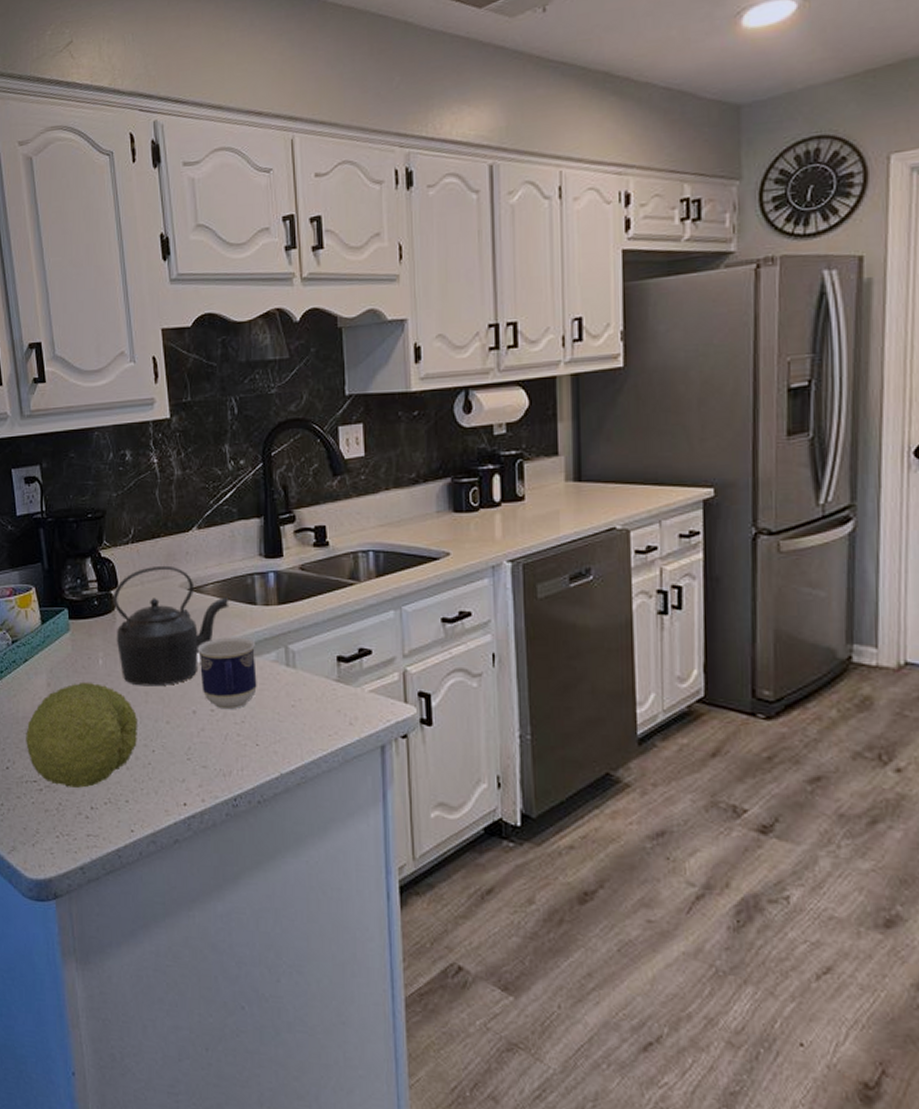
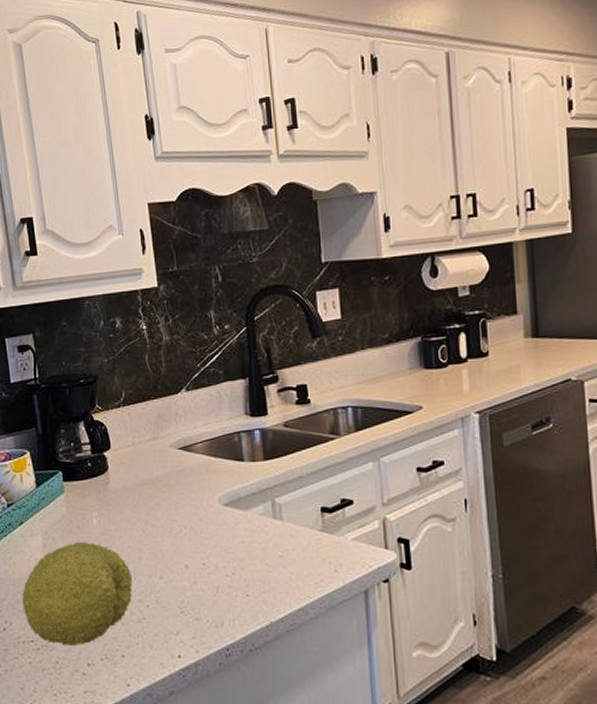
kettle: present [113,565,230,687] -> none [106,426,218,543]
cup: present [197,637,257,710] -> none [188,493,246,563]

